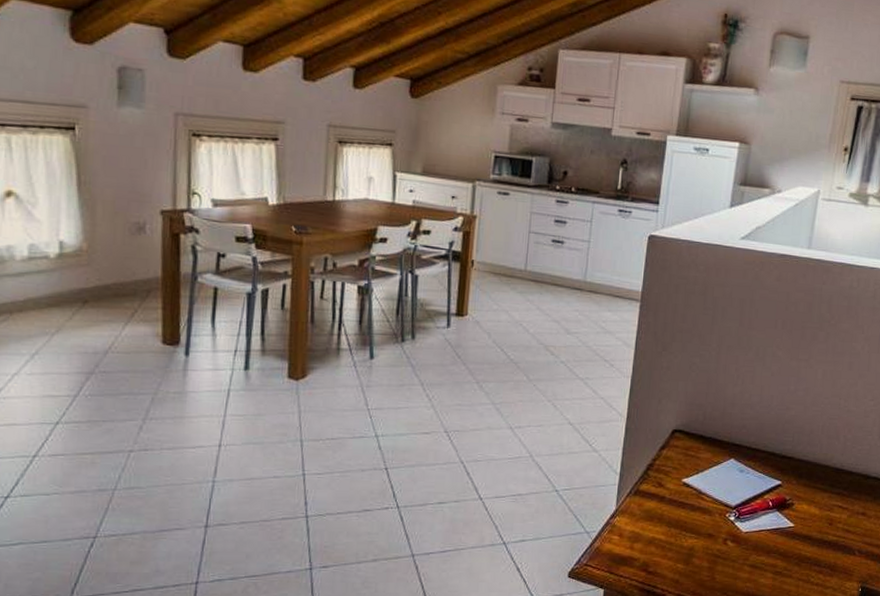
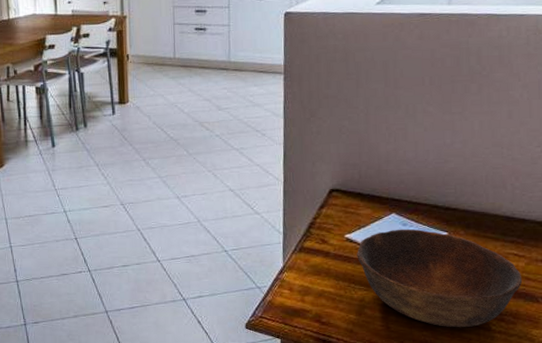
bowl: none [691,475,843,580] -> present [357,228,523,328]

